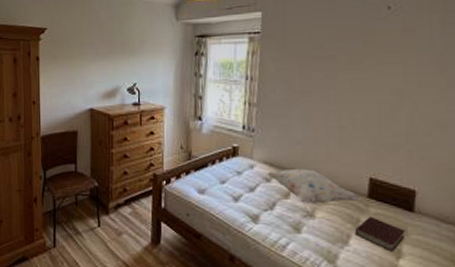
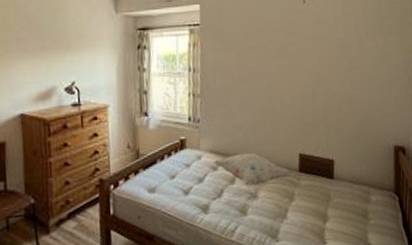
book: present [354,216,406,252] -> none [290,188,329,218]

